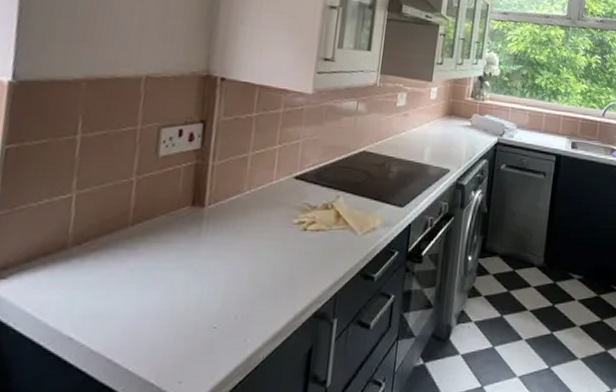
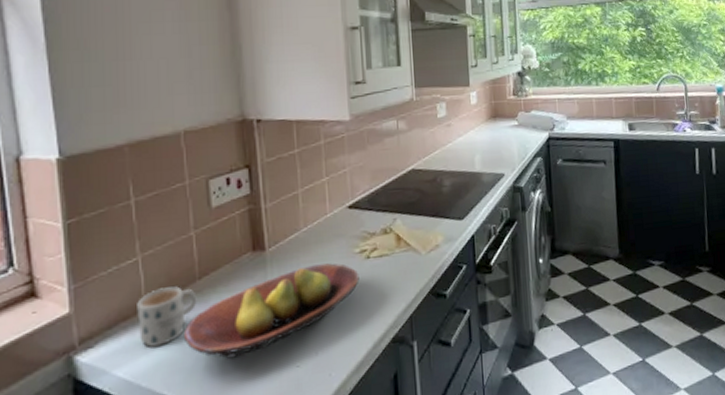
mug: none [57,228,126,287] -> present [137,286,197,347]
fruit bowl: none [104,229,293,310] -> present [184,263,360,359]

